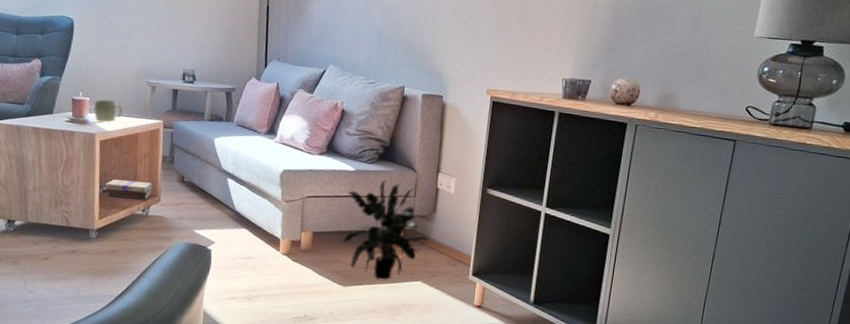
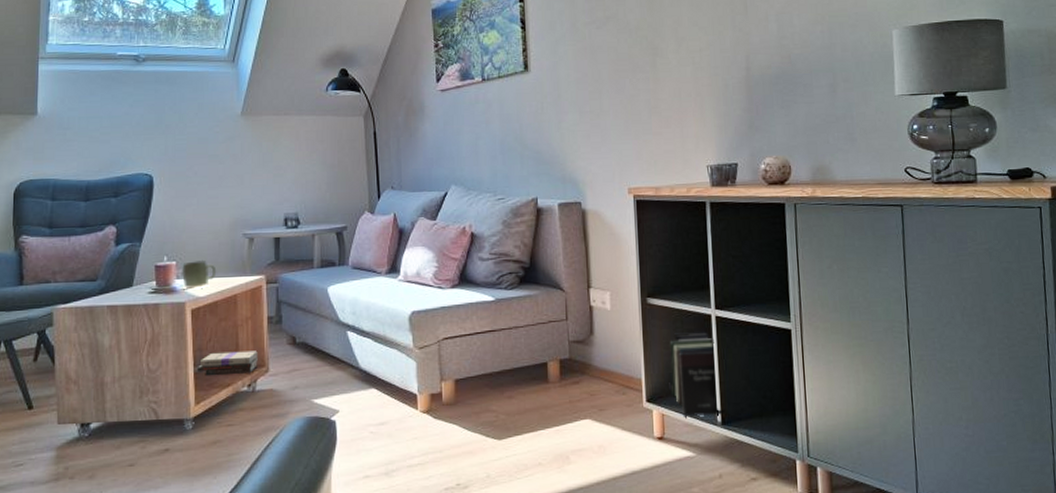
potted plant: present [344,180,429,280] -> none [490,305,591,425]
books: none [493,222,540,296] -> present [669,332,726,416]

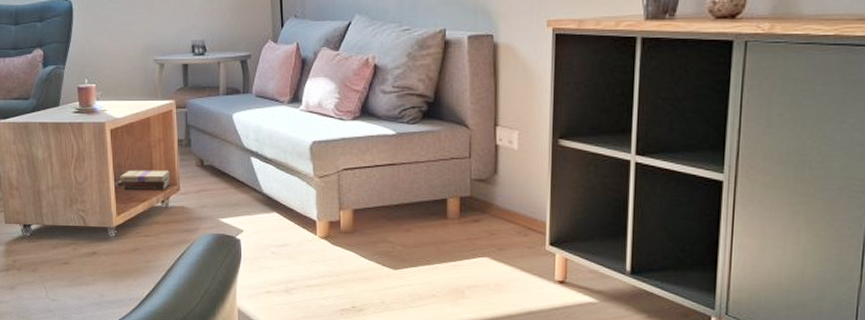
mug: present [182,261,217,289] -> none [101,84,132,110]
books: present [669,332,726,416] -> none [575,177,637,264]

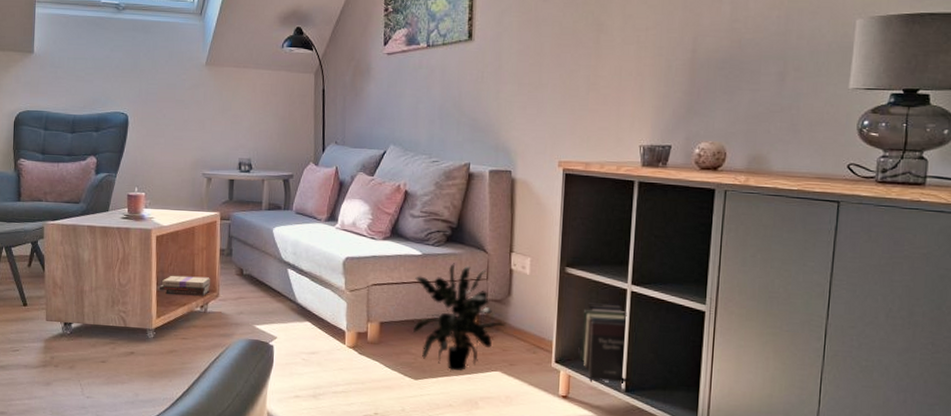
potted plant: none [390,141,492,259] -> present [414,263,505,371]
books: none [575,177,637,264] -> present [578,303,631,383]

